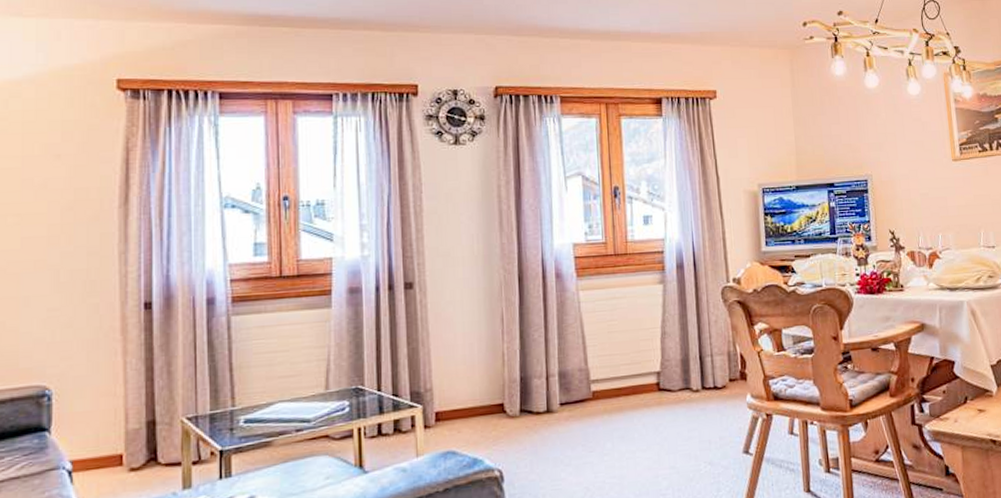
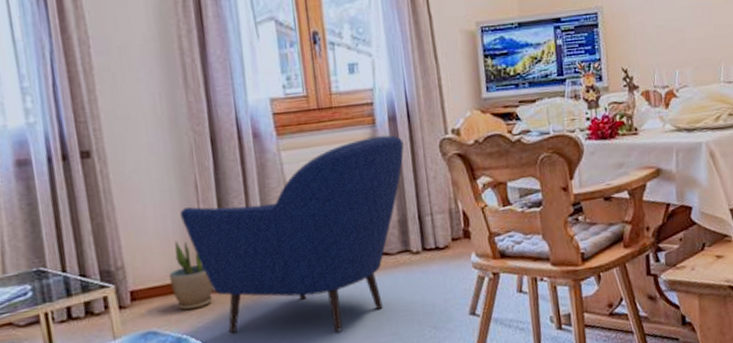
potted plant: none [471,368,510,433] -> present [168,241,213,311]
armchair: none [485,281,690,462] -> present [179,135,404,333]

